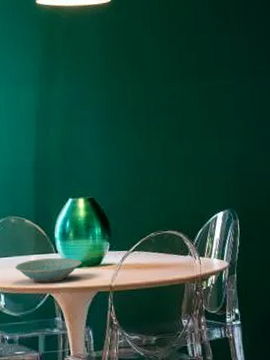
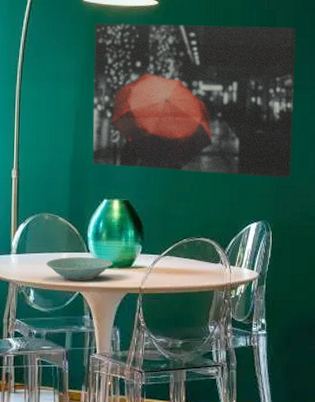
wall art: none [50,15,254,165] -> present [93,23,296,179]

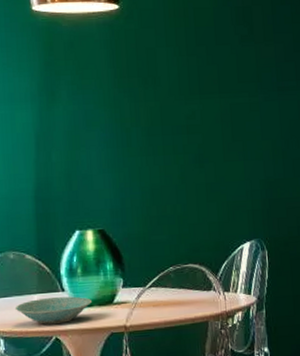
wall art: present [93,23,296,179] -> none [49,24,283,193]

